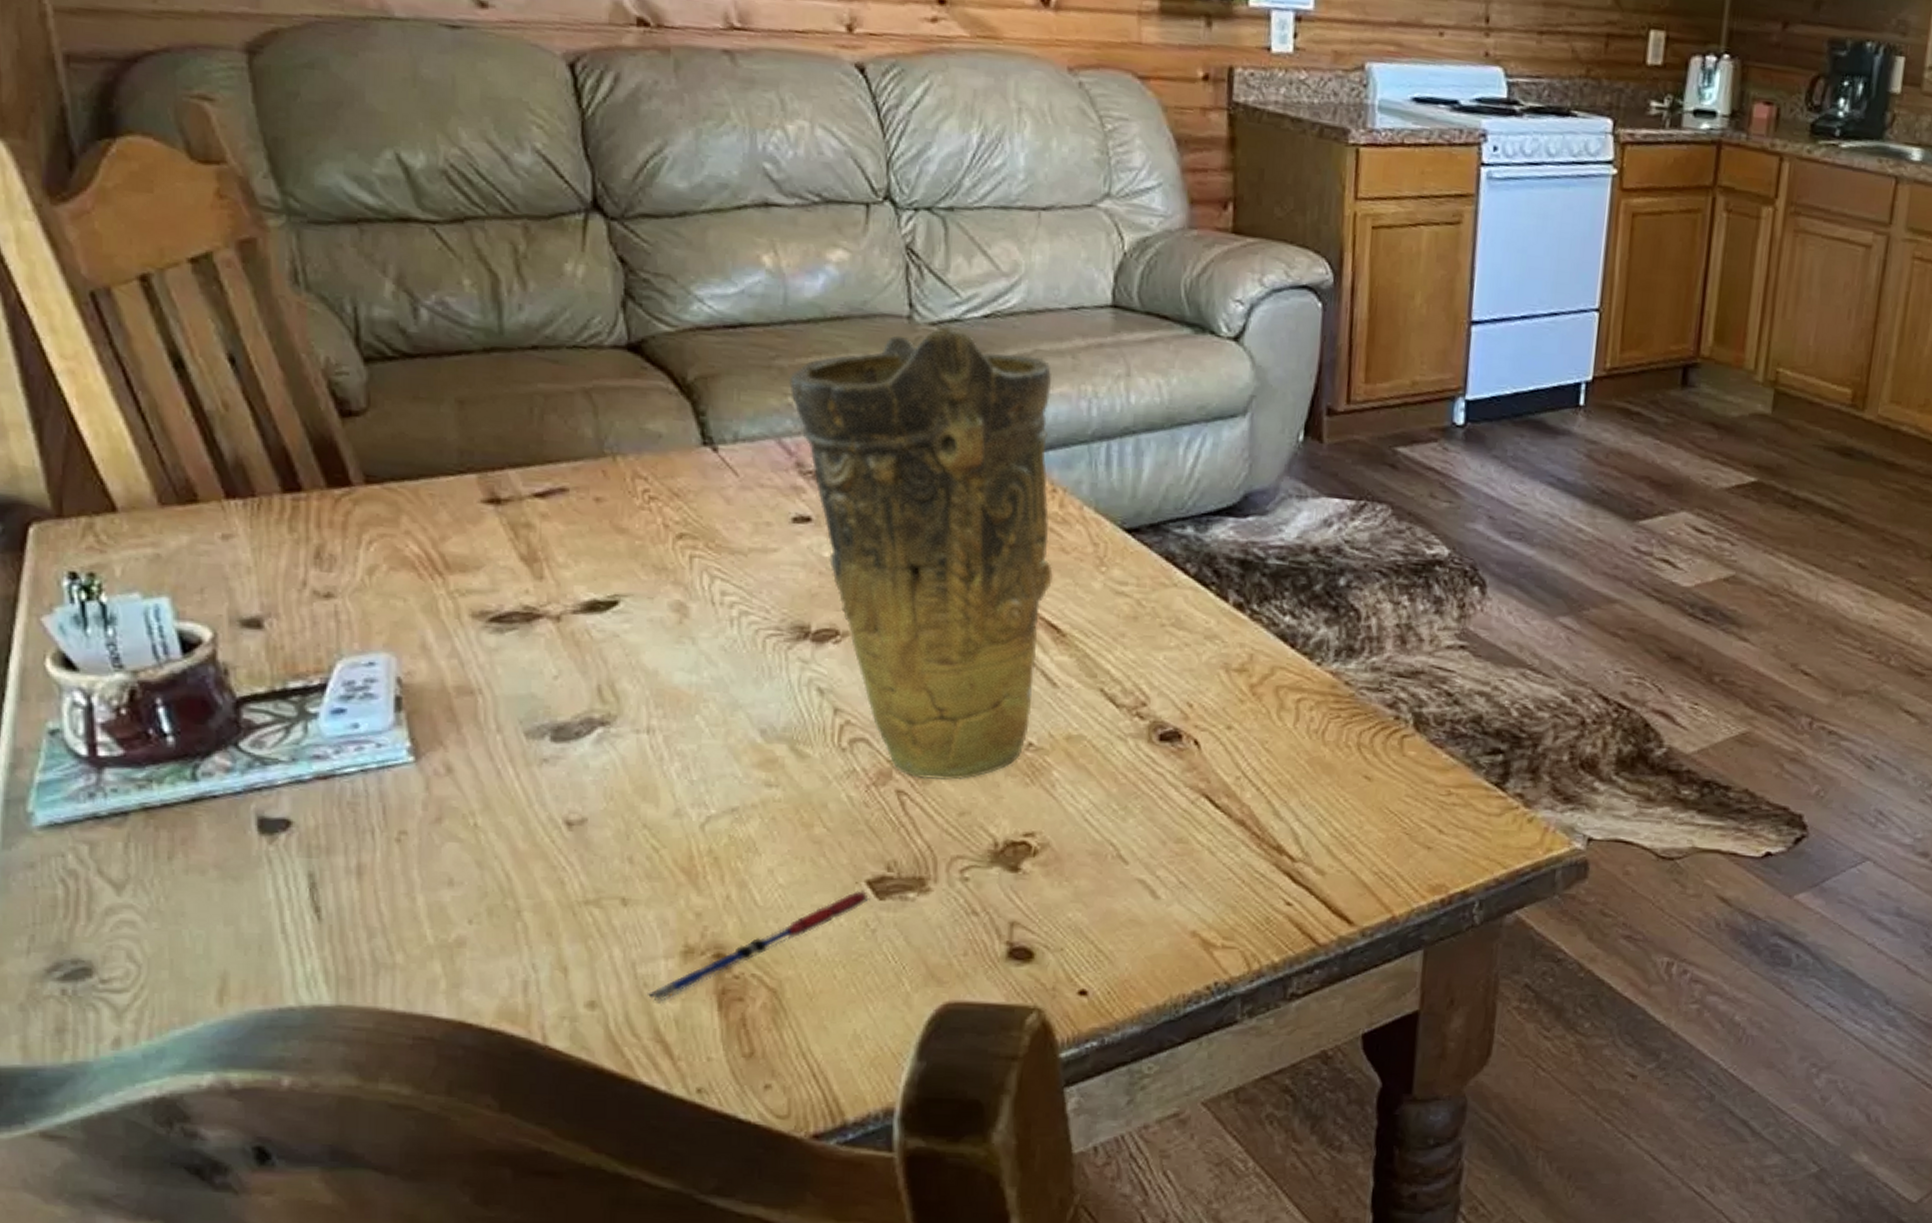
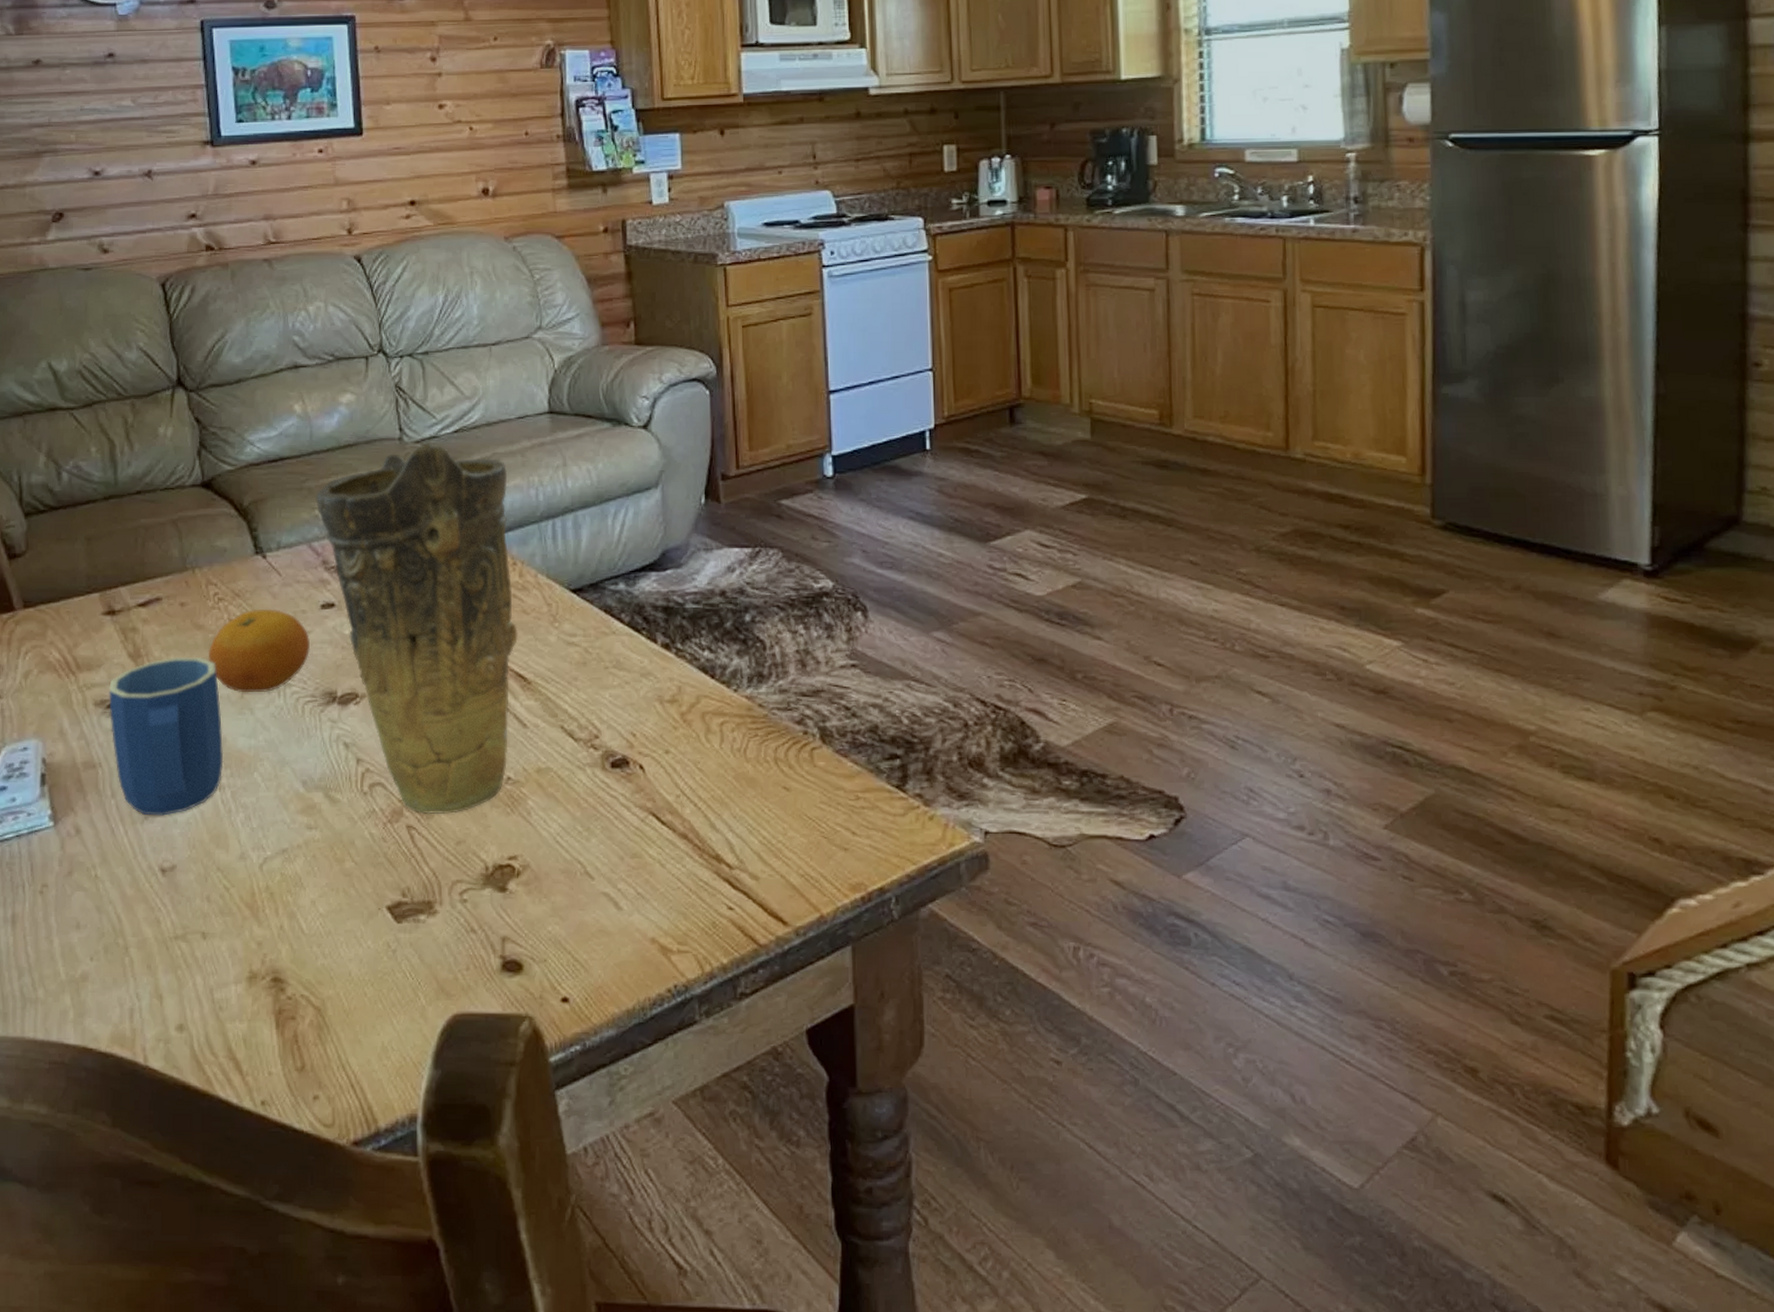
mug: none [491,566,654,759] -> present [108,656,224,816]
fruit: none [633,514,777,620] -> present [208,609,311,693]
pen: present [648,891,870,1003] -> none [223,916,391,1024]

